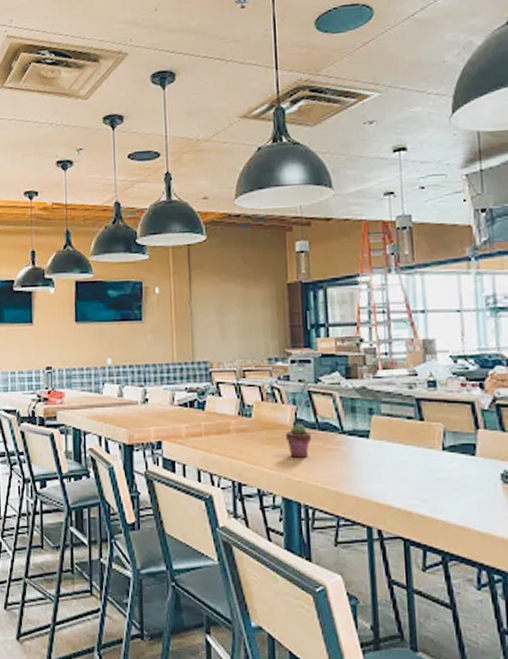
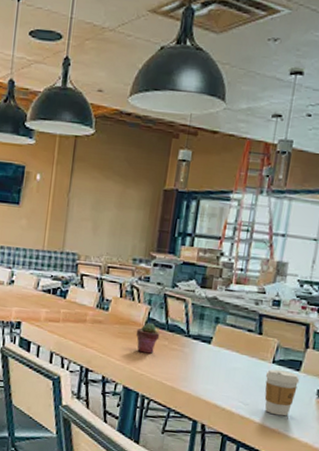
coffee cup: none [437,457,478,509] -> present [264,369,300,416]

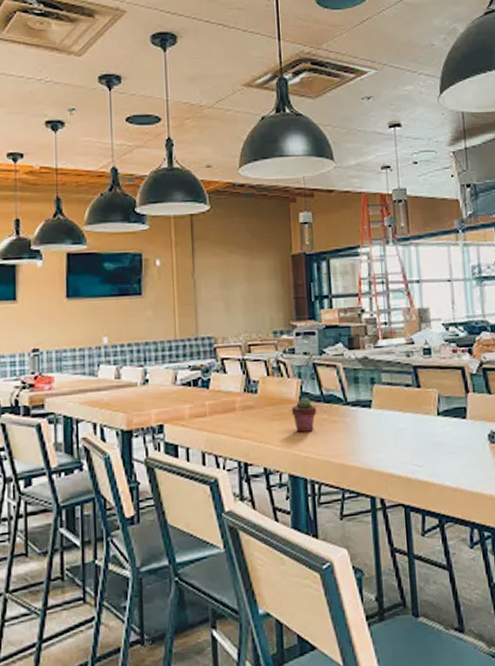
coffee cup: present [264,369,300,416] -> none [433,420,469,472]

